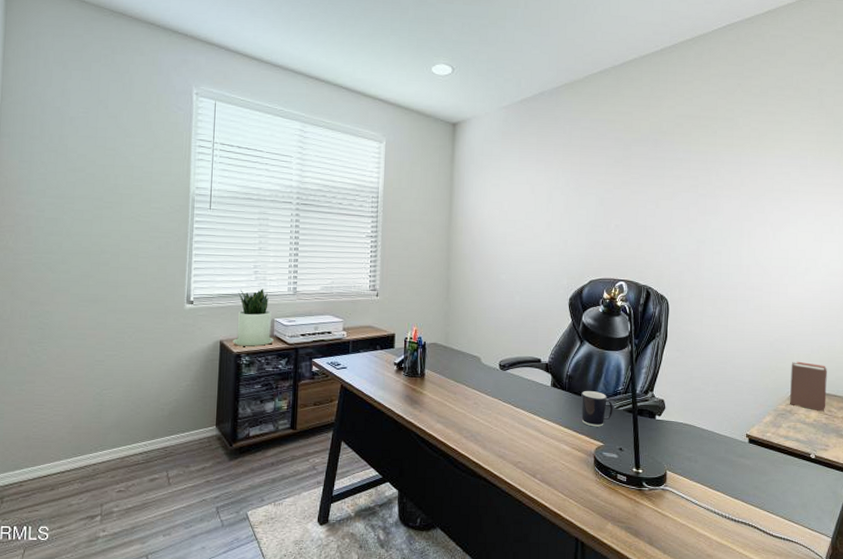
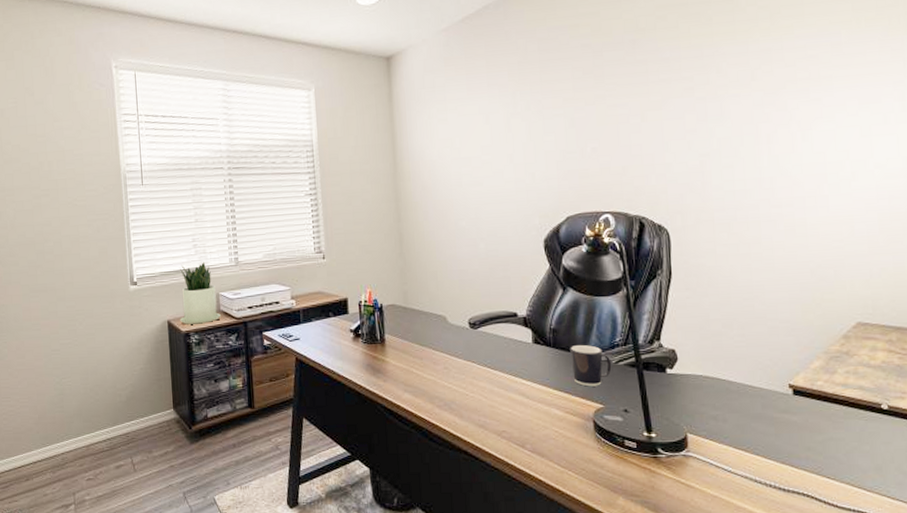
books: present [790,361,827,412] -> none [843,289,898,350]

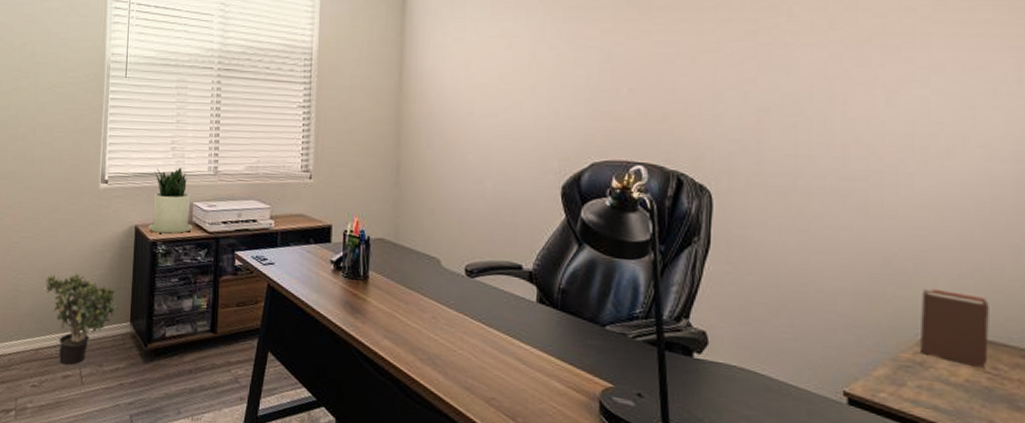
potted plant: none [87,371,161,455] -> present [43,273,119,365]
mug: present [570,344,612,387] -> none [580,310,628,362]
books: none [843,289,898,350] -> present [921,288,989,368]

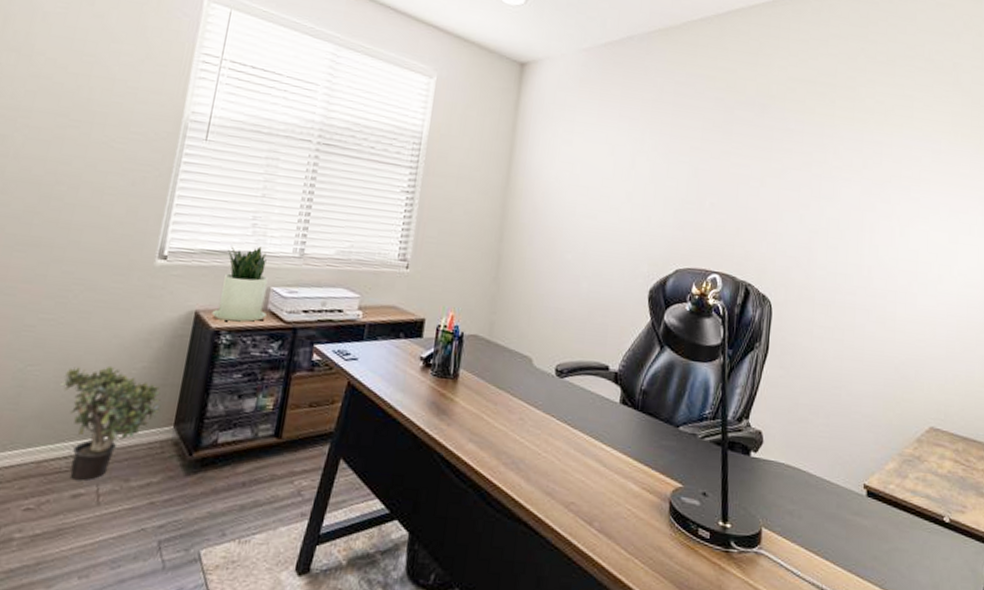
books: present [921,288,989,368] -> none [919,392,964,461]

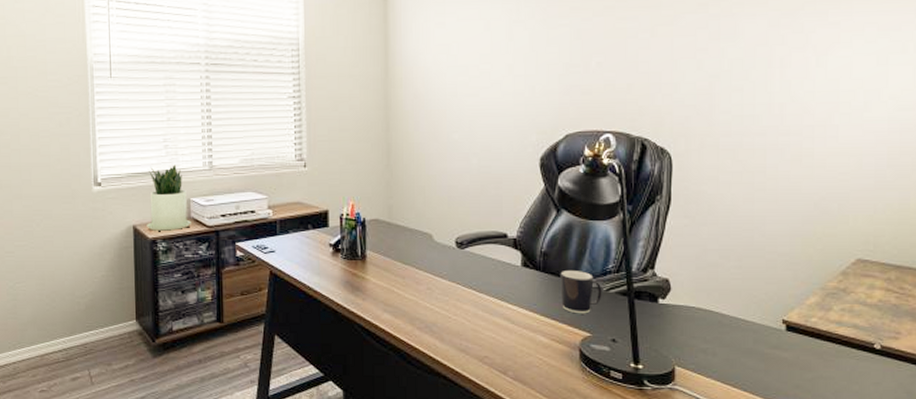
potted plant: present [60,365,161,481] -> none [43,277,123,367]
mug: none [656,411,698,462] -> present [560,269,602,314]

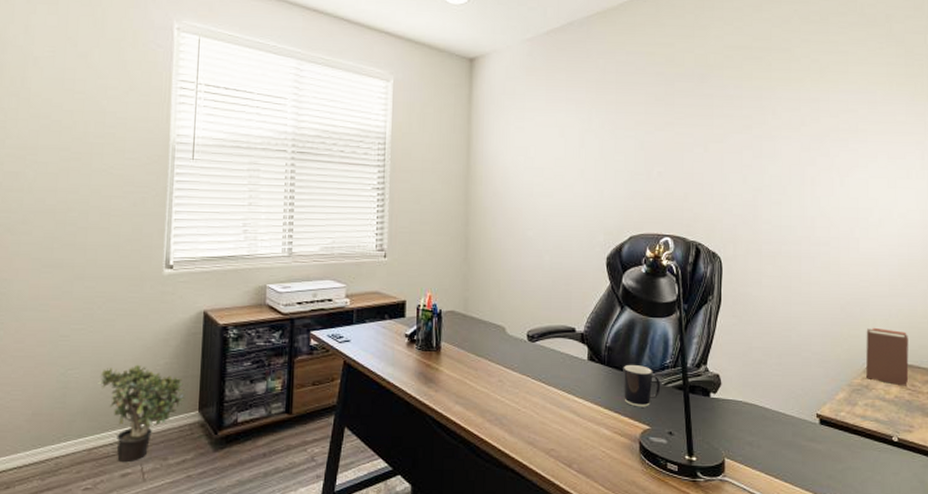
potted plant: none [43,277,123,367] -> present [98,364,185,462]
planter: present [147,164,191,232] -> none [218,250,266,319]
books: none [844,225,898,289] -> present [866,327,909,386]

